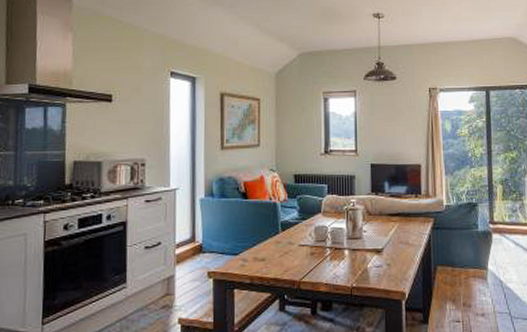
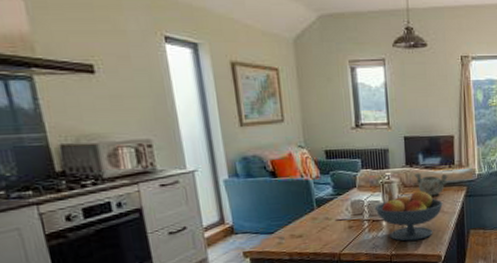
fruit bowl: none [338,219,408,274] -> present [374,190,443,241]
decorative bowl: none [379,201,415,226] -> present [414,172,449,196]

